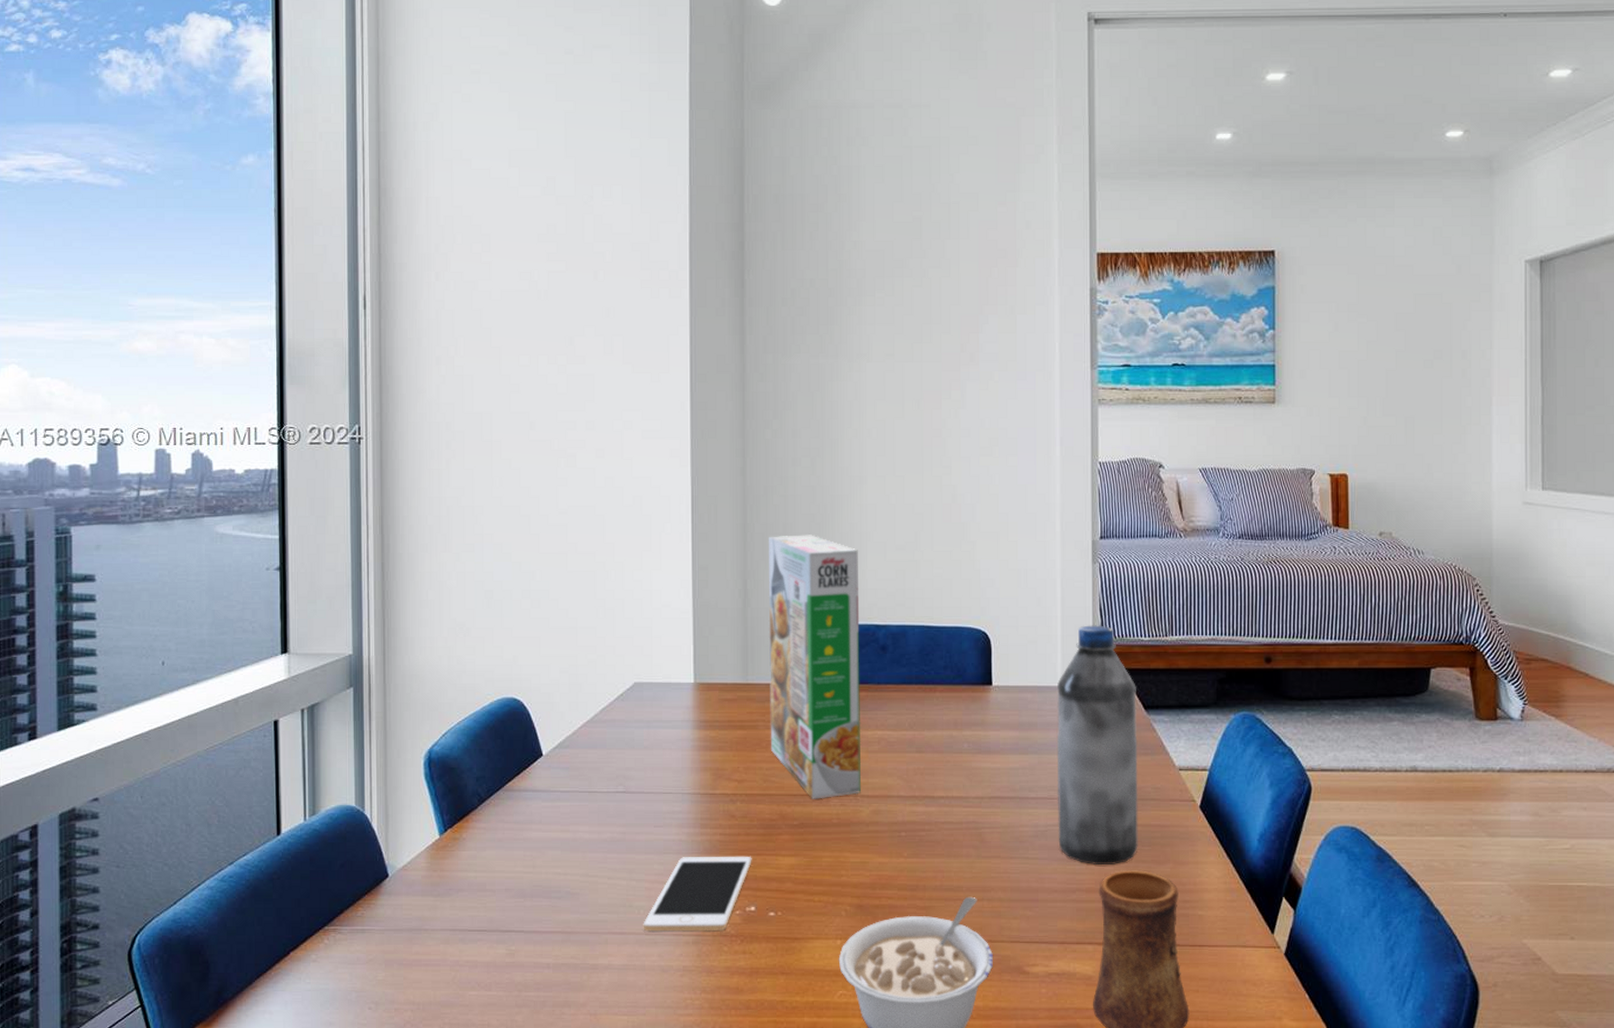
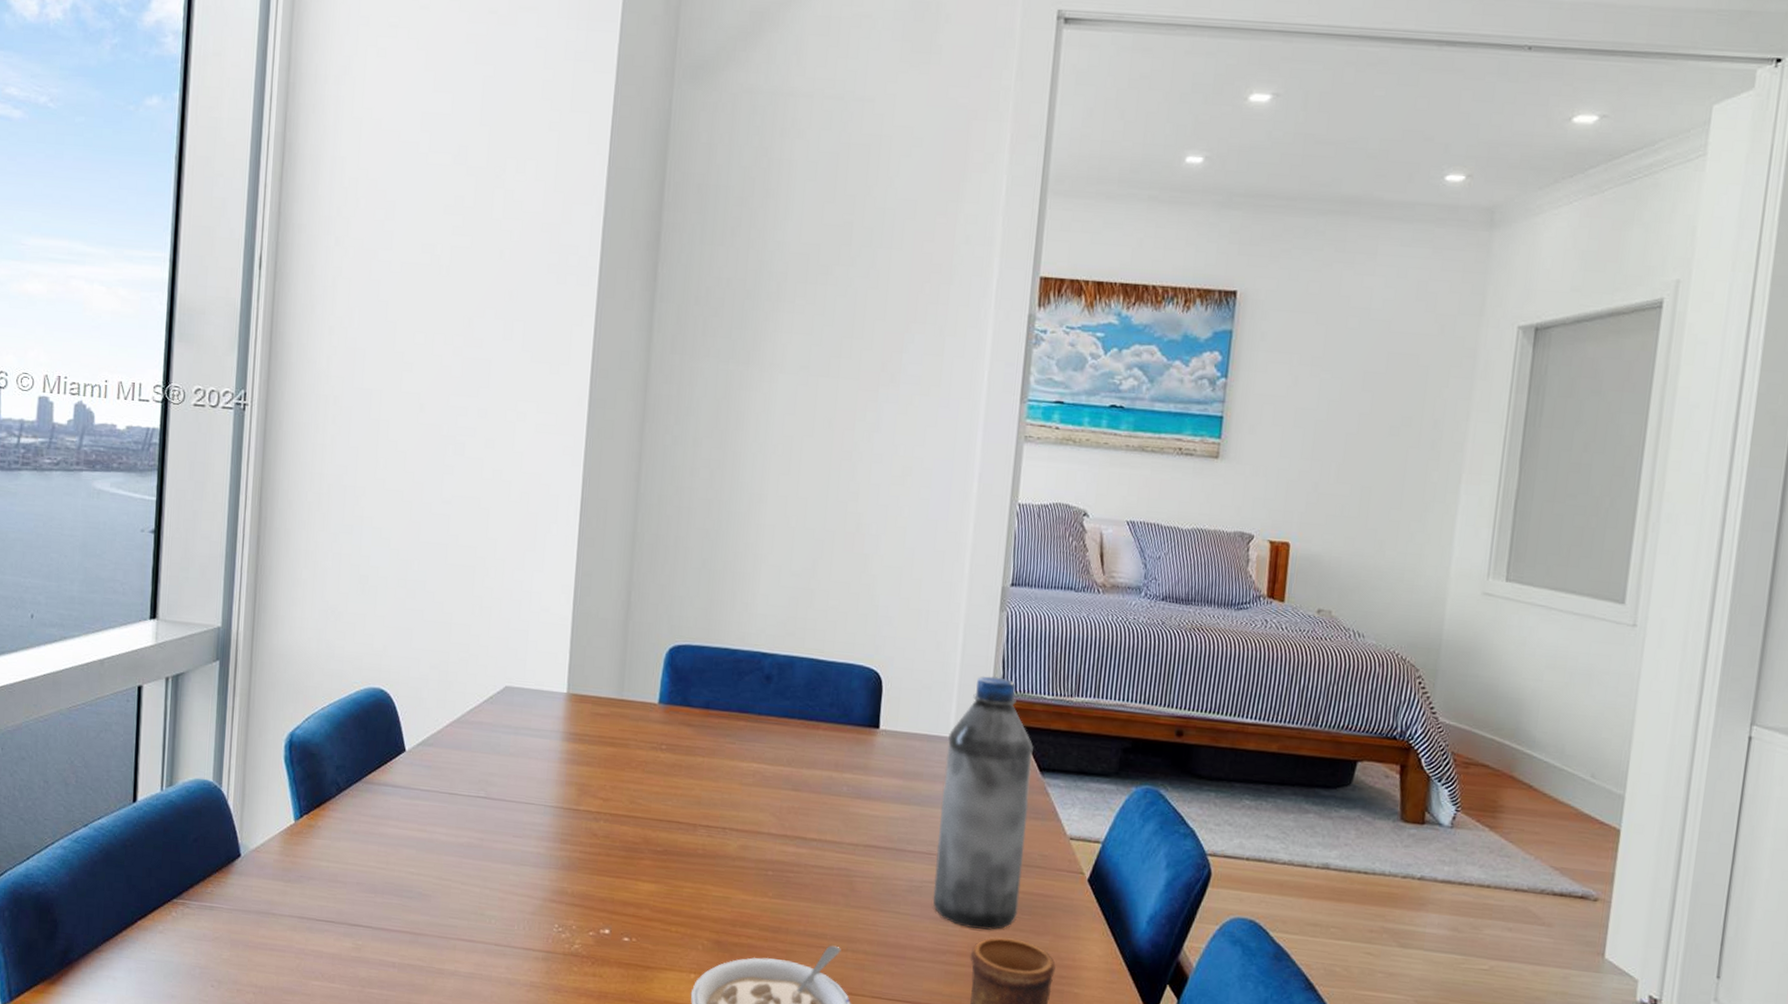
cell phone: present [643,856,752,932] -> none [493,870,611,950]
cereal box: present [768,535,861,799] -> none [640,548,751,827]

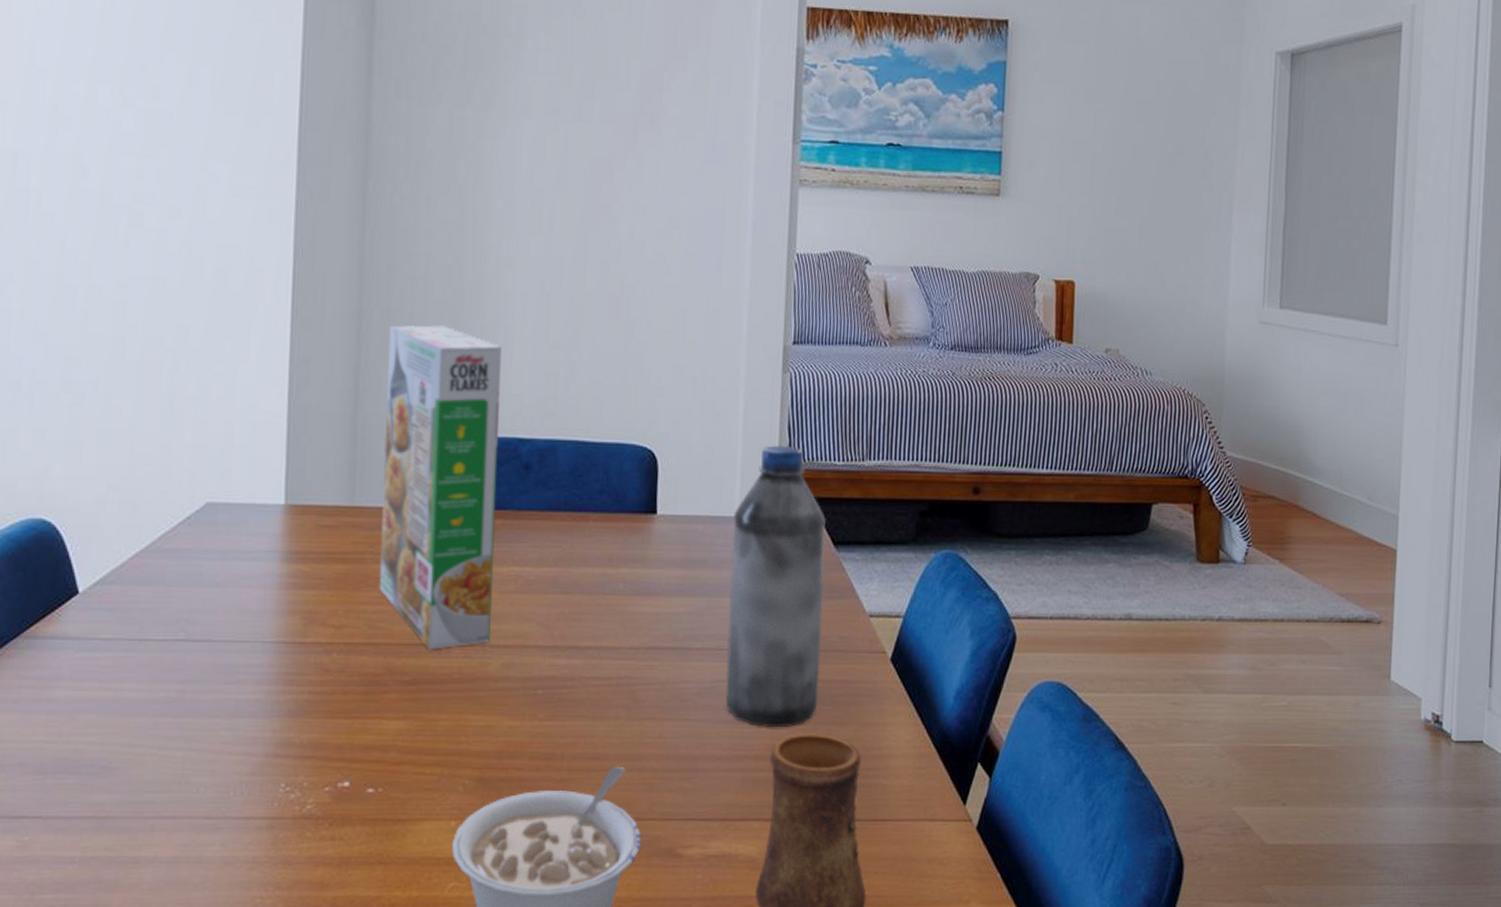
cereal box: none [640,548,751,827] -> present [379,325,502,650]

